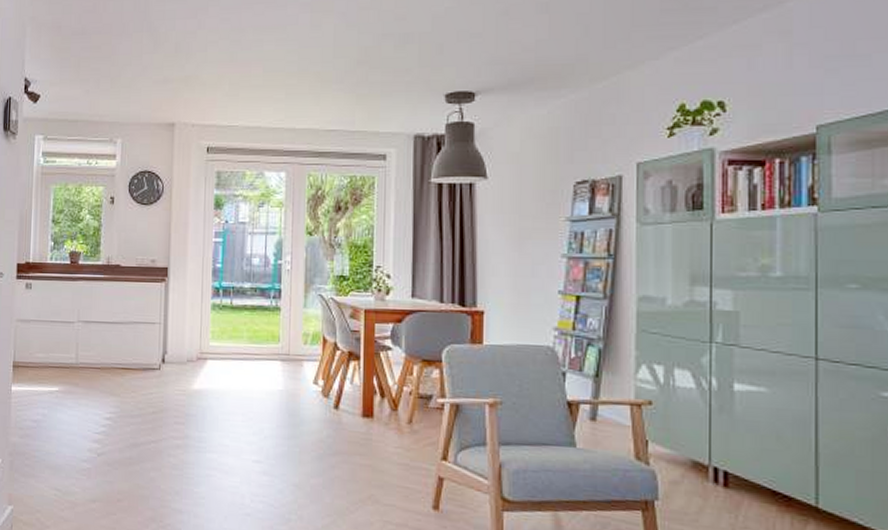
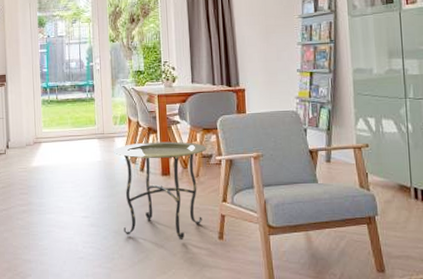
side table: none [301,371,426,506] -> present [114,141,207,241]

